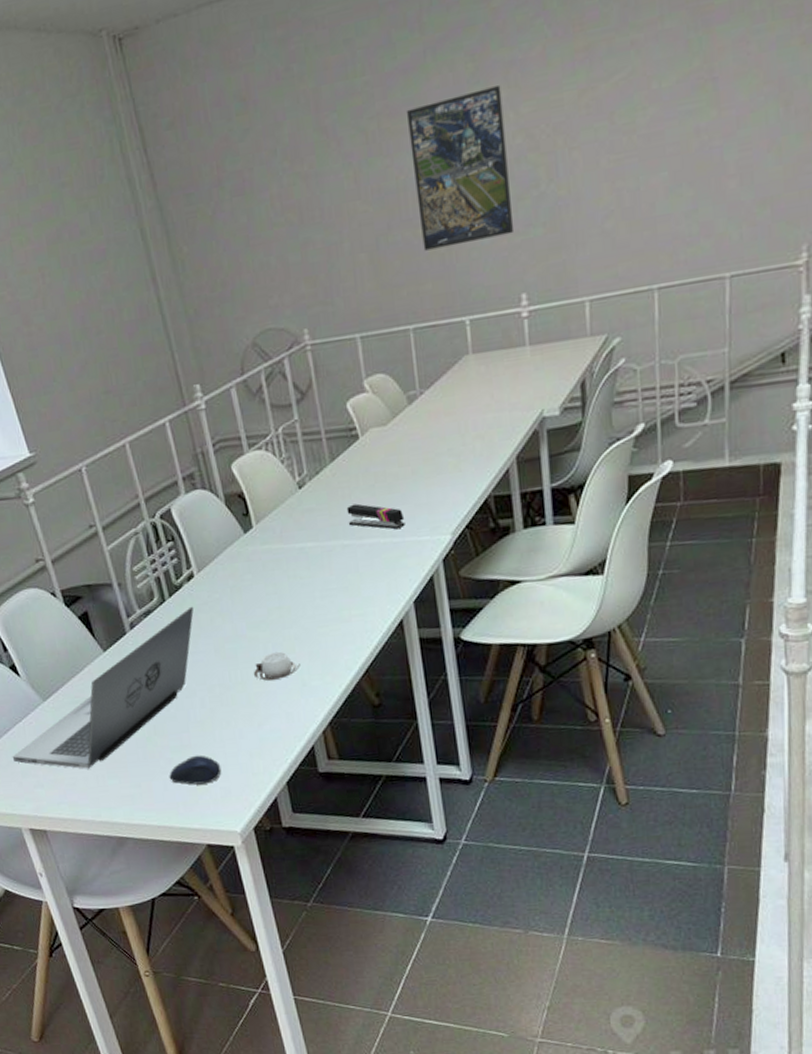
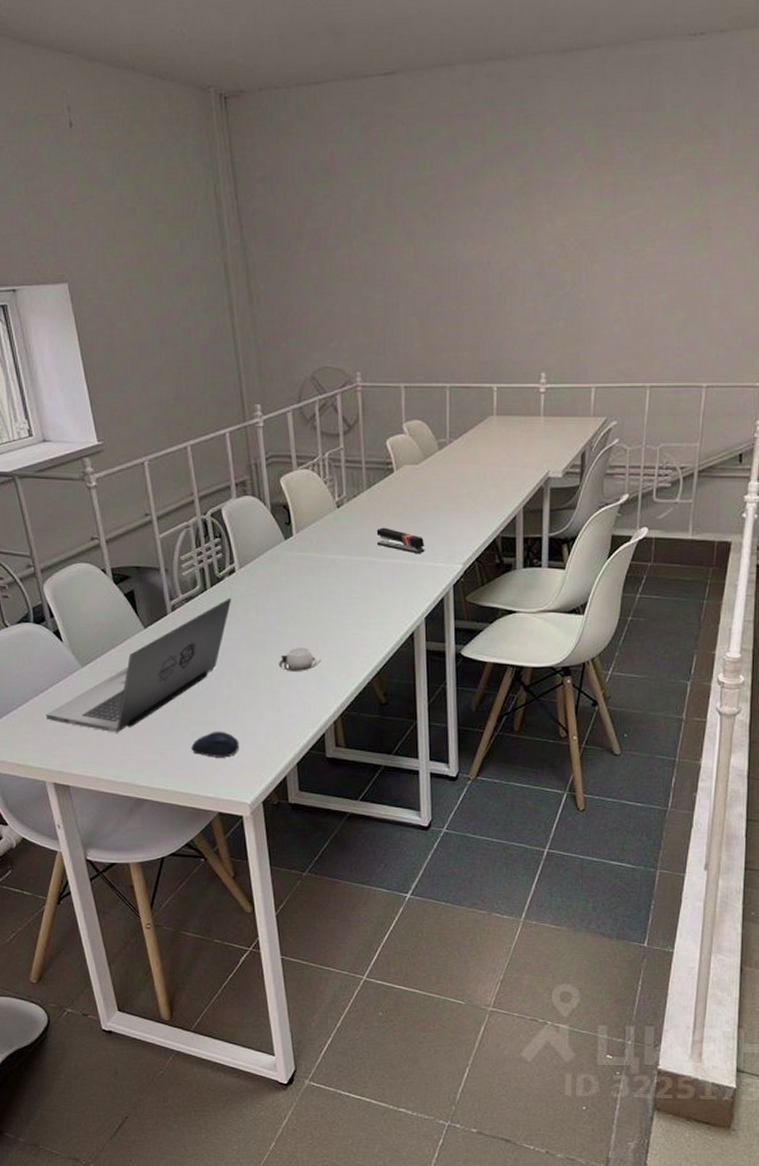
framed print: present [406,85,515,251] -> none [463,200,542,324]

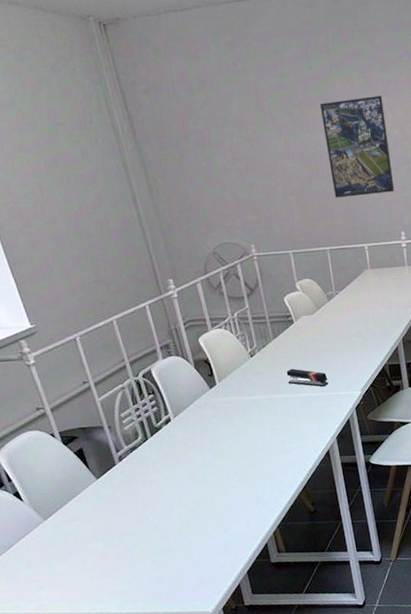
laptop: present [45,597,232,733] -> none [16,443,172,573]
computer mouse: present [191,731,240,758] -> none [153,555,196,579]
cup: present [278,646,321,671] -> none [219,475,255,497]
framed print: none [463,200,542,324] -> present [319,96,395,198]

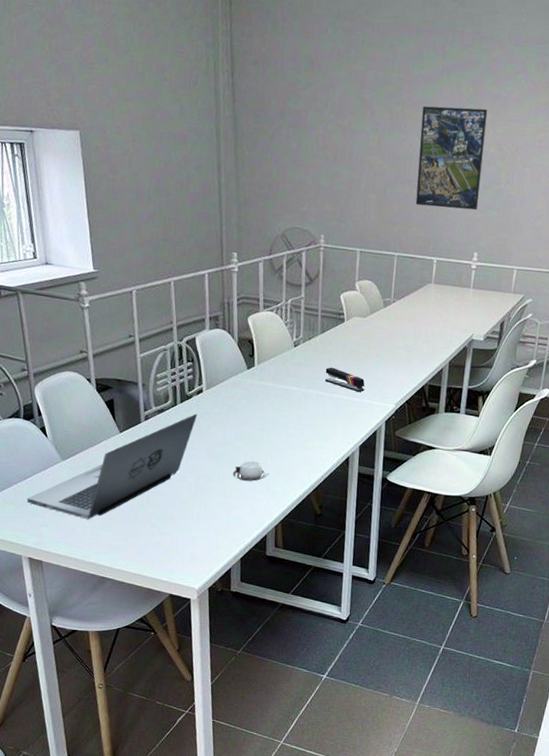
laptop: none [16,443,172,573] -> present [26,413,198,520]
cup: none [219,475,255,497] -> present [232,460,269,482]

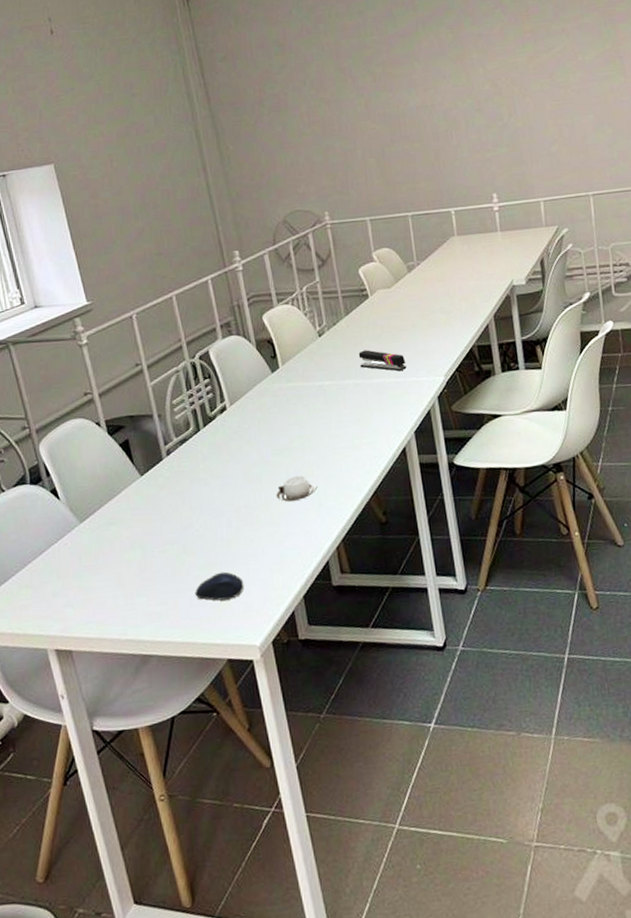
laptop: present [26,413,198,520] -> none [45,435,226,588]
computer mouse: none [151,525,193,549] -> present [195,571,244,601]
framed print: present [415,106,488,211] -> none [404,50,486,159]

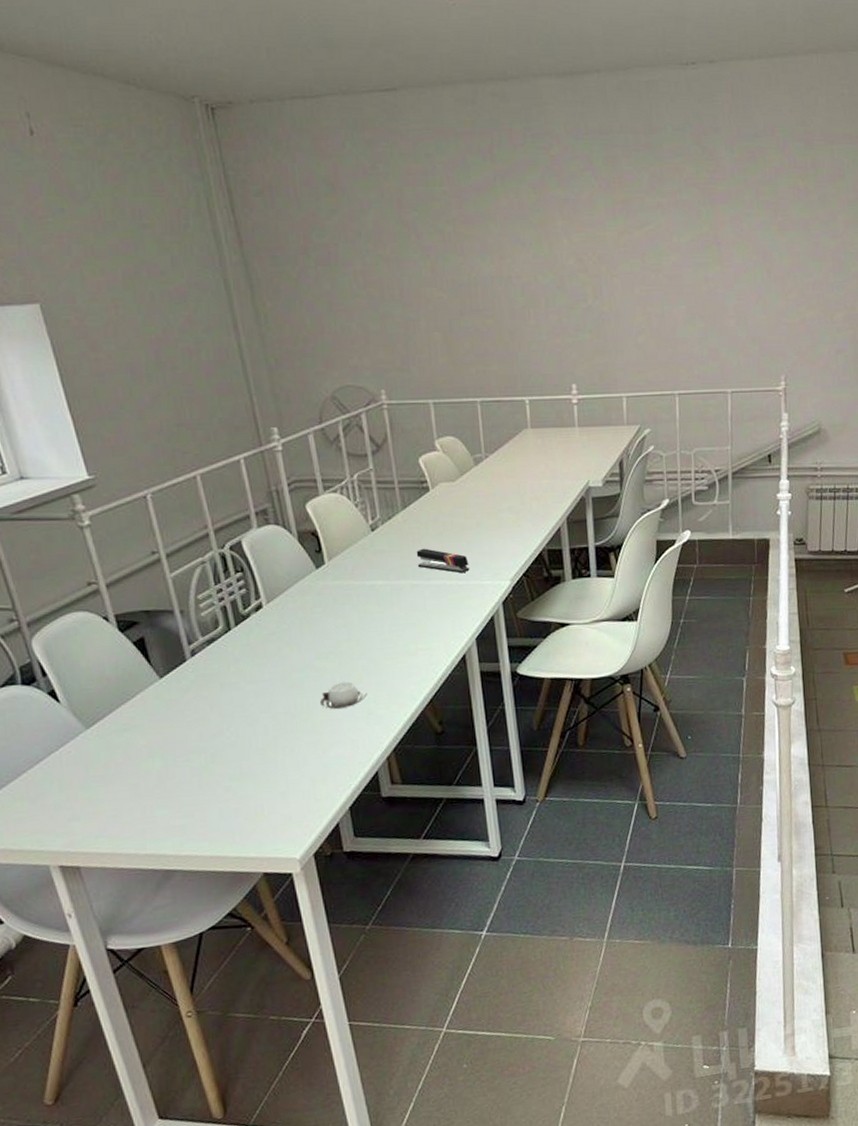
computer mouse: present [195,571,244,601] -> none [225,782,283,813]

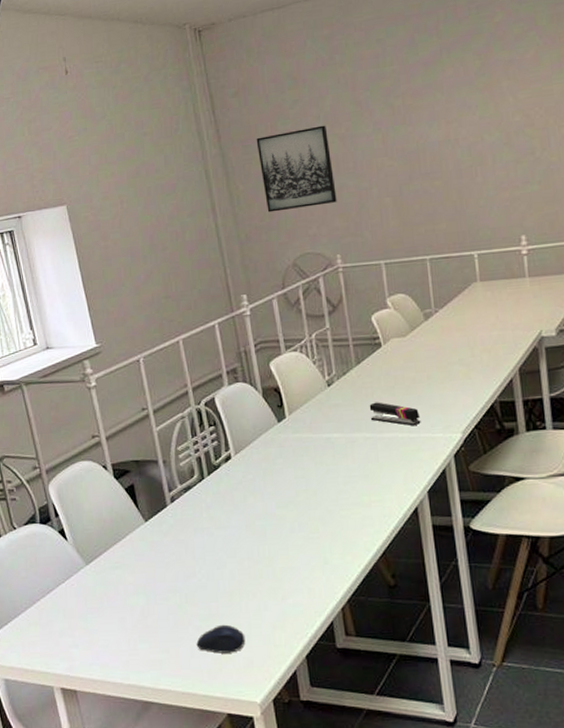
computer mouse: none [225,782,283,813] -> present [196,624,246,654]
wall art: none [286,243,381,336] -> present [256,125,337,213]
cup: present [319,681,367,709] -> none [279,530,323,557]

